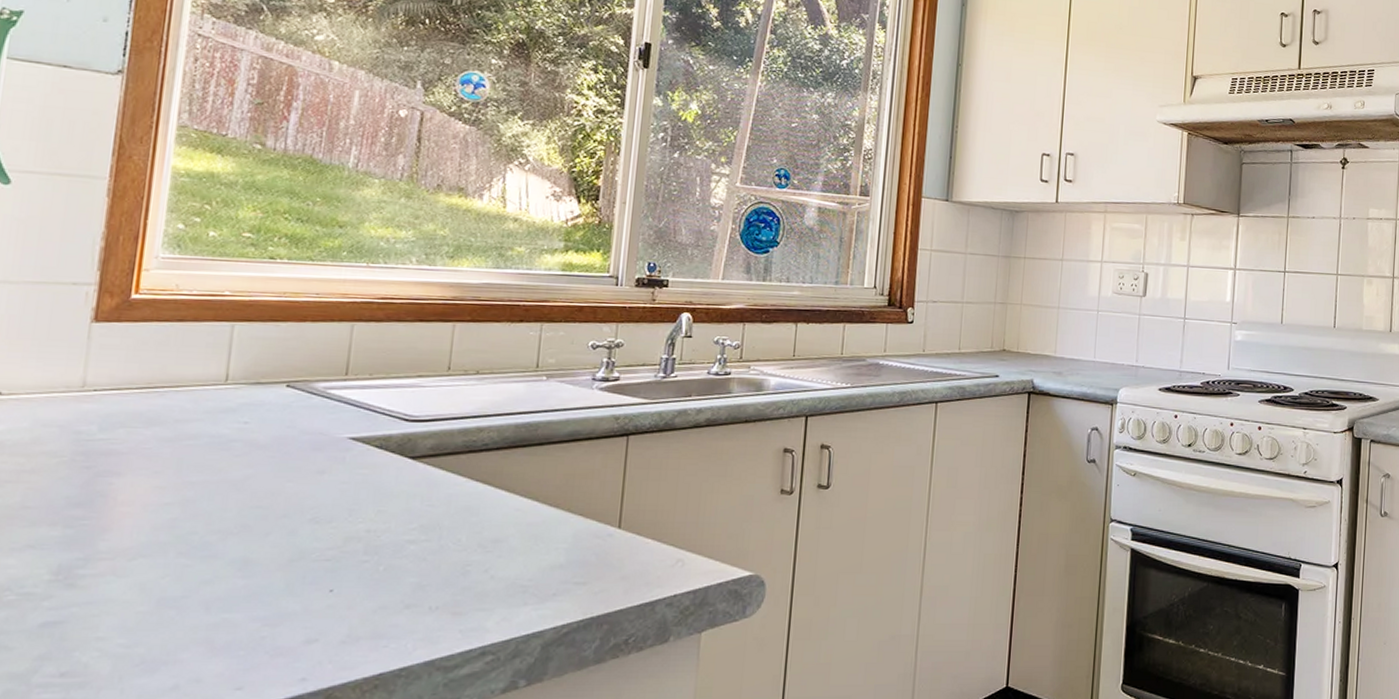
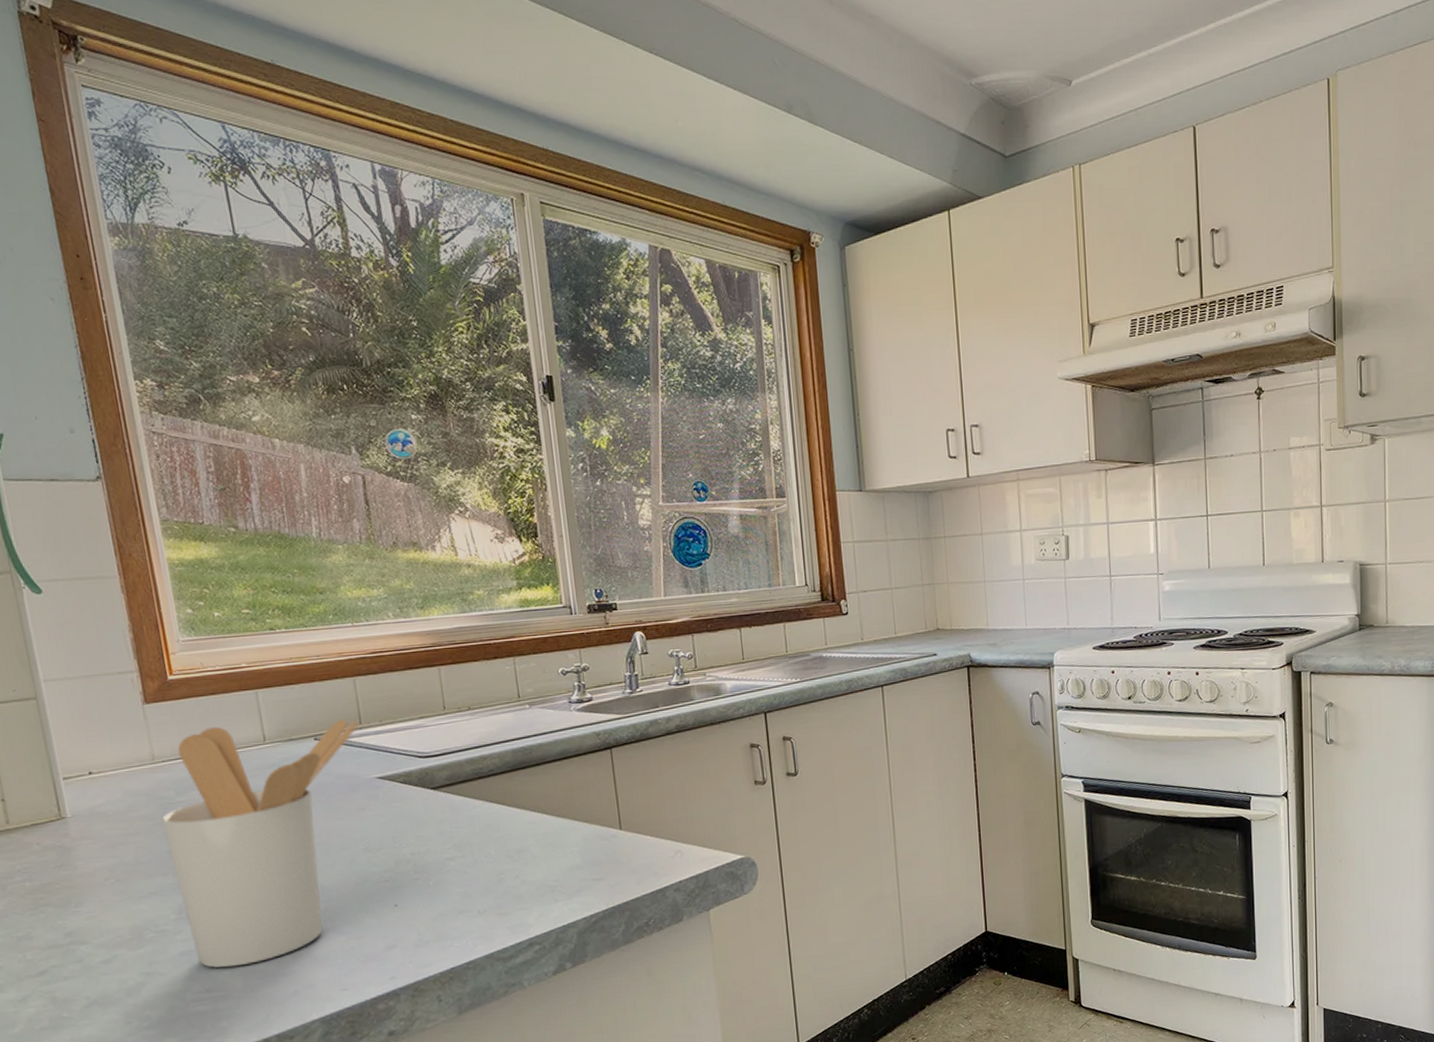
utensil holder: none [62,357,345,648] -> present [161,719,360,968]

